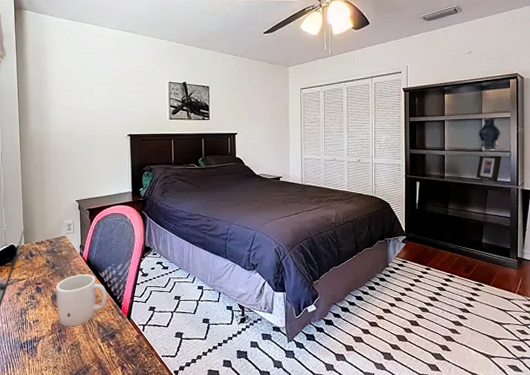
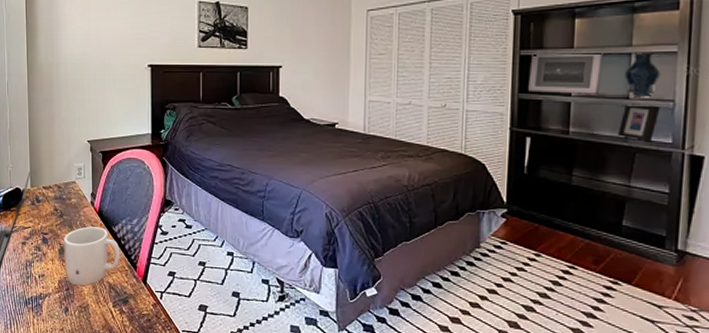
picture frame: none [416,119,464,149] -> present [528,52,603,94]

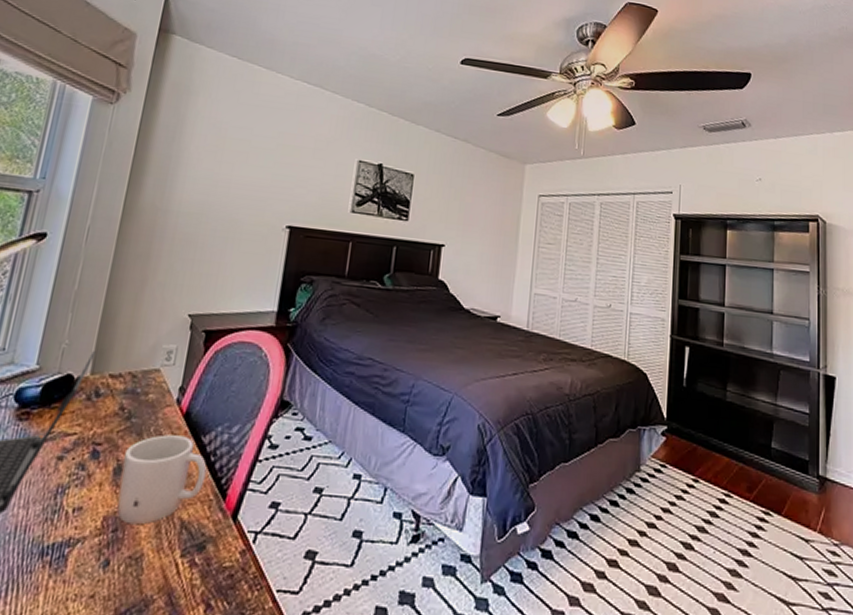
picture frame: present [528,52,603,94] -> none [687,258,751,307]
picture frame: present [618,103,660,142] -> none [765,318,799,359]
vase: present [625,53,661,96] -> none [769,269,798,313]

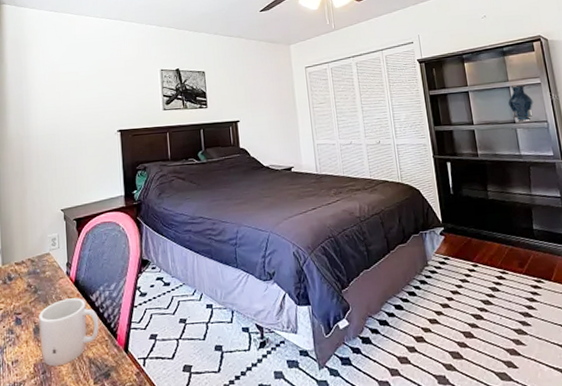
vase: none [769,269,798,313] -> present [508,85,534,120]

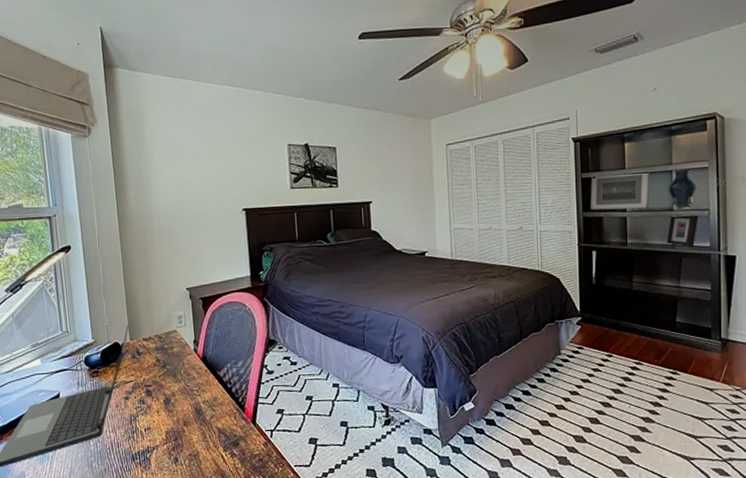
mug: present [39,298,99,367] -> none [168,373,228,435]
picture frame: none [438,88,493,125] -> present [590,172,650,211]
picture frame: none [513,126,539,156] -> present [667,214,699,247]

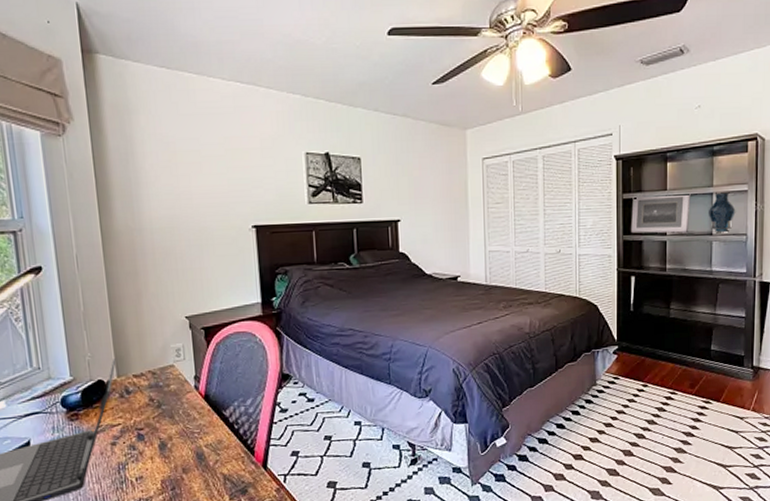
picture frame: present [667,214,699,247] -> none [705,239,737,273]

